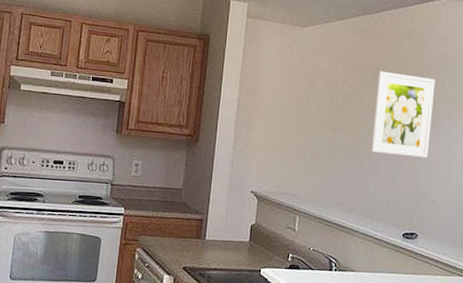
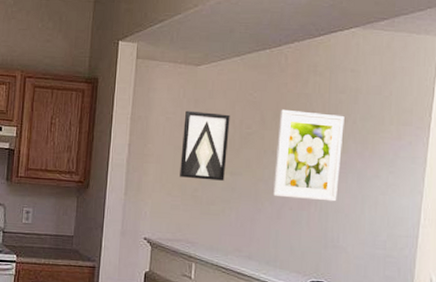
wall art: none [286,69,333,137] -> present [180,110,230,181]

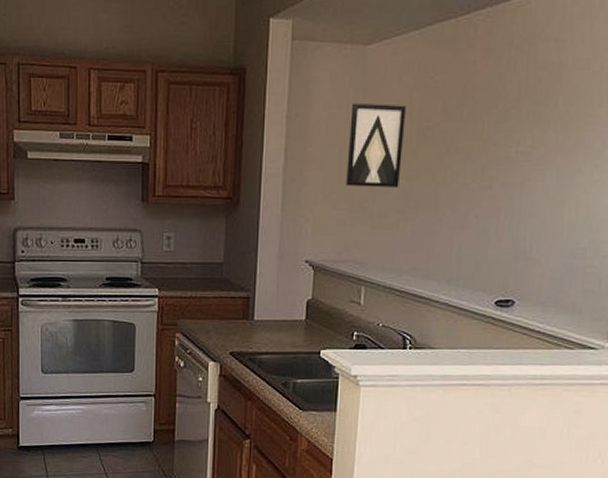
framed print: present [272,109,345,202] -> none [455,94,544,205]

